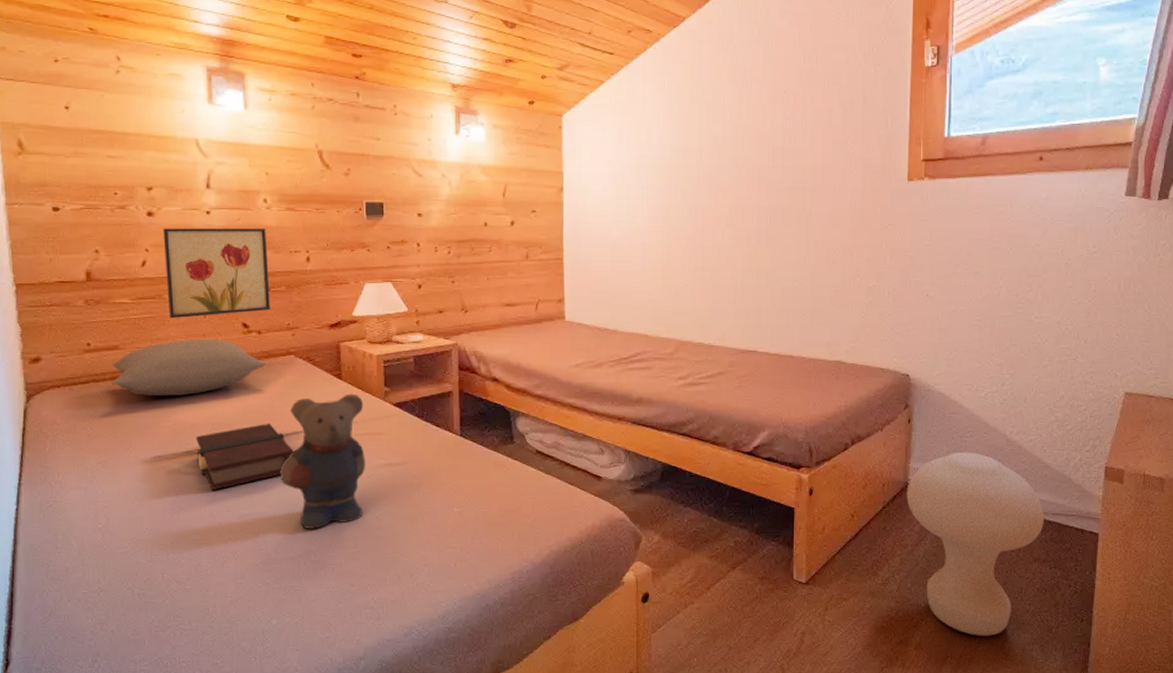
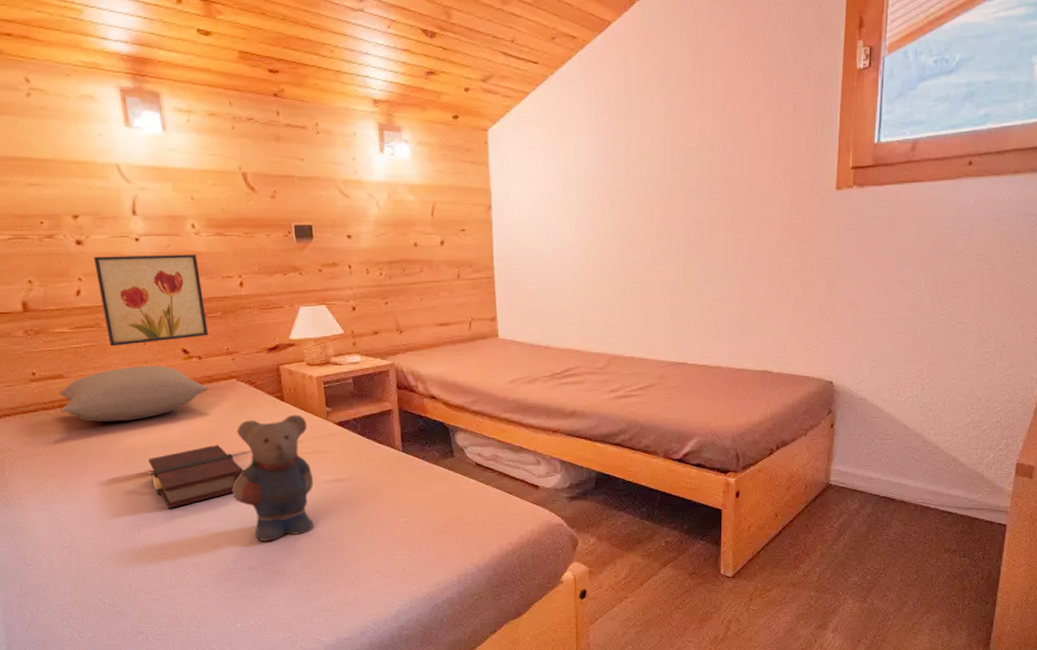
stool: present [906,451,1044,636] -> none [827,453,957,619]

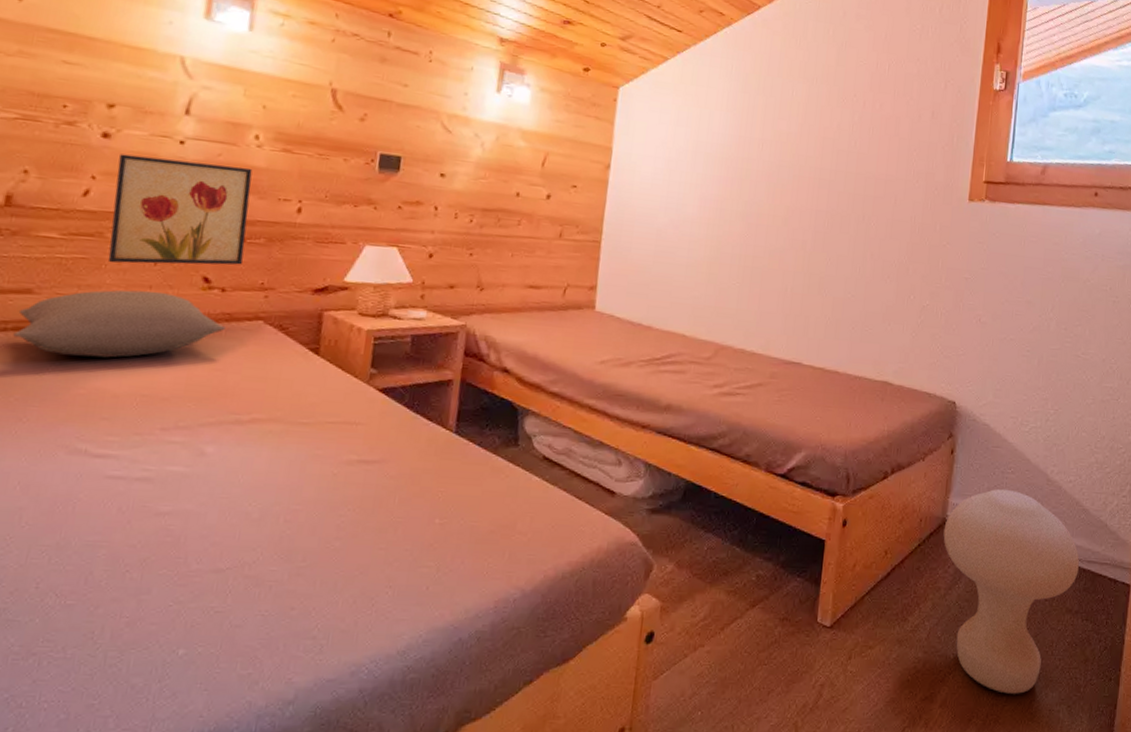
book: present [148,444,243,509] -> none [114,400,243,480]
teddy bear: present [232,414,314,541] -> none [220,372,342,535]
stool: none [827,453,957,619] -> present [943,488,1079,694]

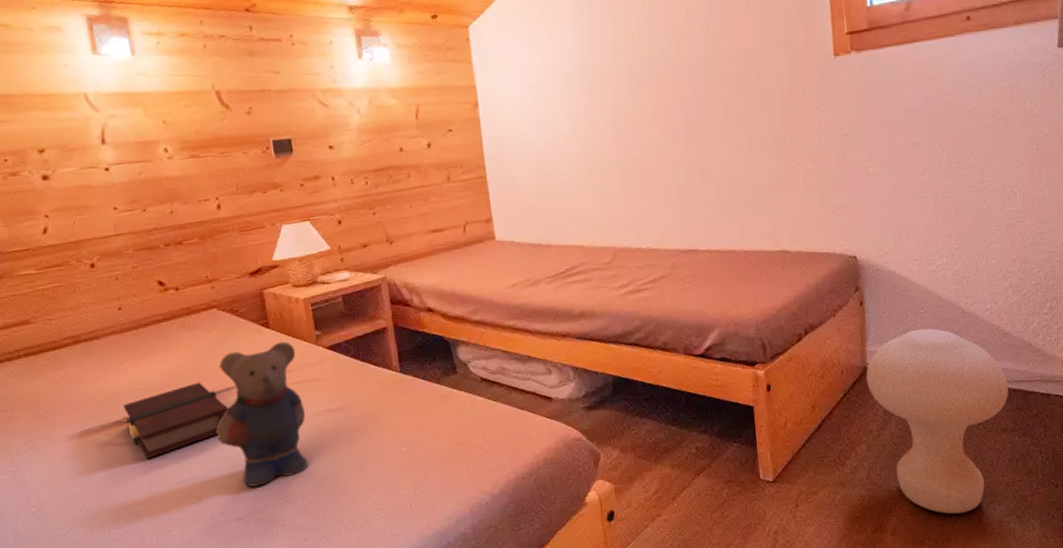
pillow: present [13,290,226,358] -> none [24,301,188,369]
wall art: present [107,154,253,265] -> none [61,180,185,285]
book: none [114,400,243,480] -> present [124,382,228,460]
teddy bear: none [220,372,342,535] -> present [216,341,308,487]

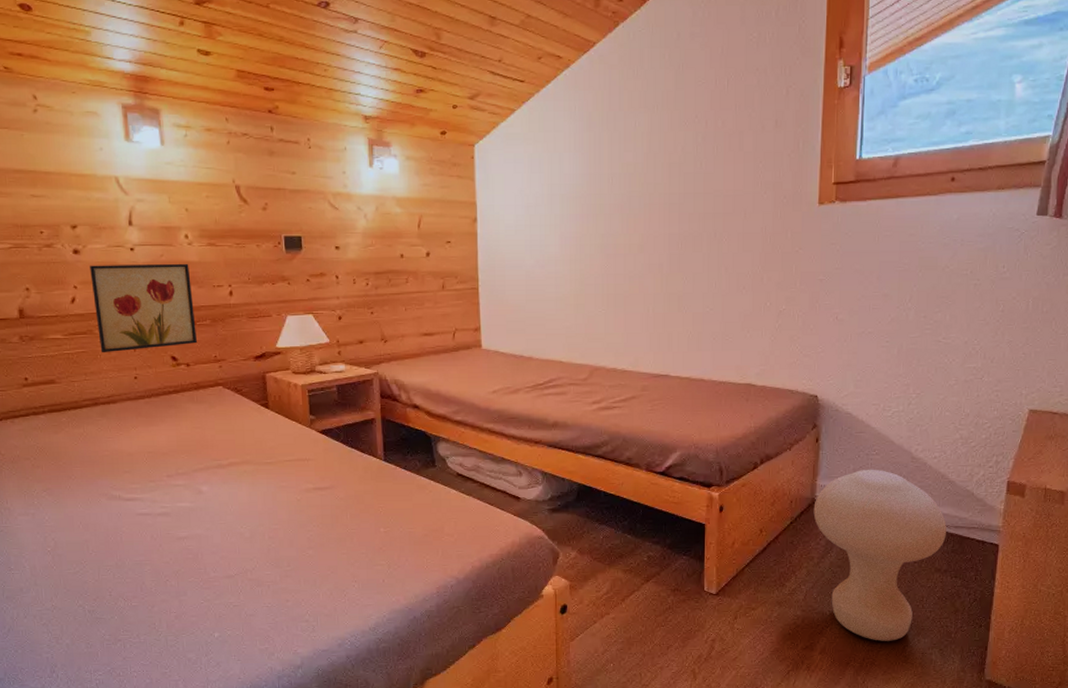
wall art: none [61,180,185,285] -> present [90,264,197,353]
book: present [124,382,228,460] -> none [134,451,226,516]
teddy bear: present [216,341,308,487] -> none [215,422,296,549]

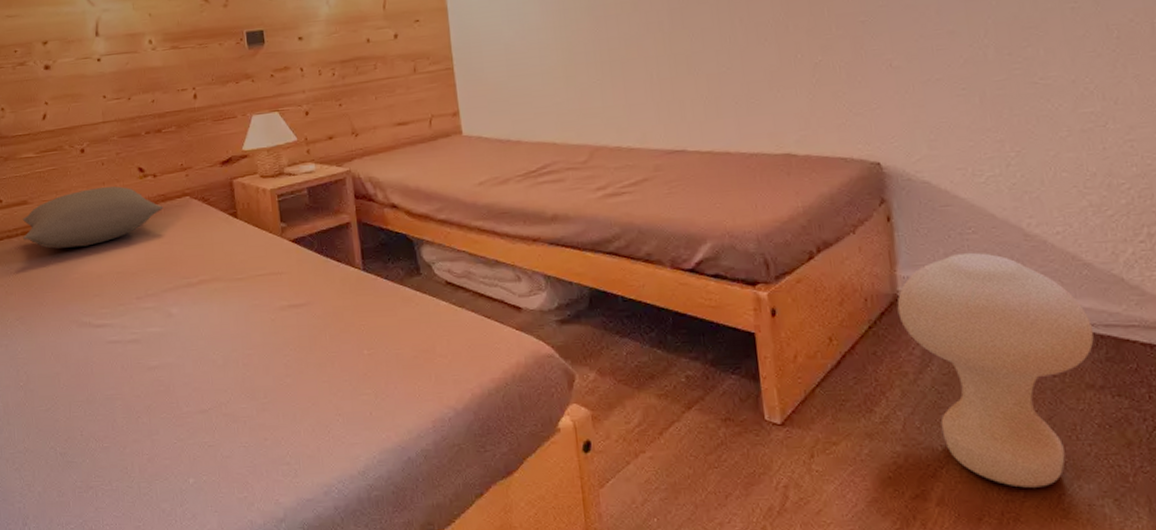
pillow: none [49,372,196,427] -> present [22,186,163,249]
wall art: present [90,264,197,353] -> none [60,70,163,169]

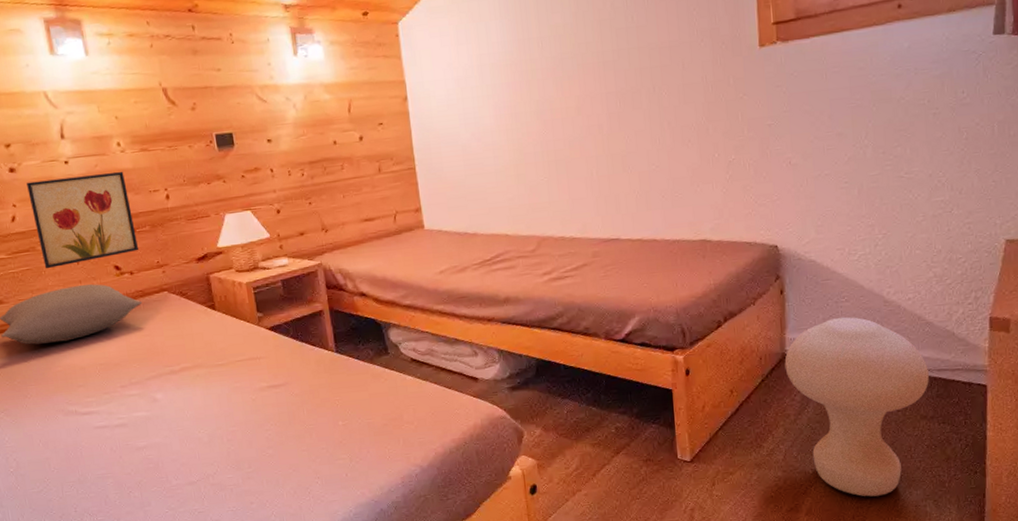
wall art: none [60,70,163,169] -> present [26,172,138,269]

